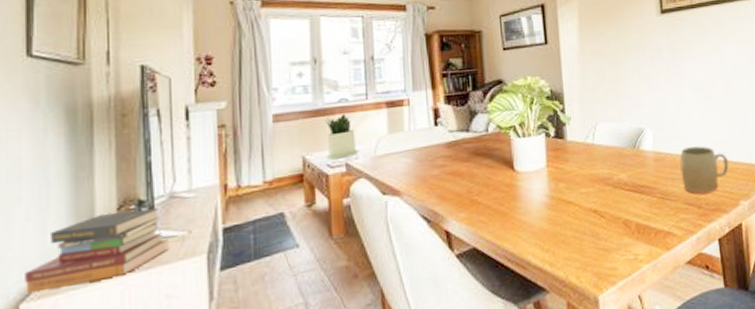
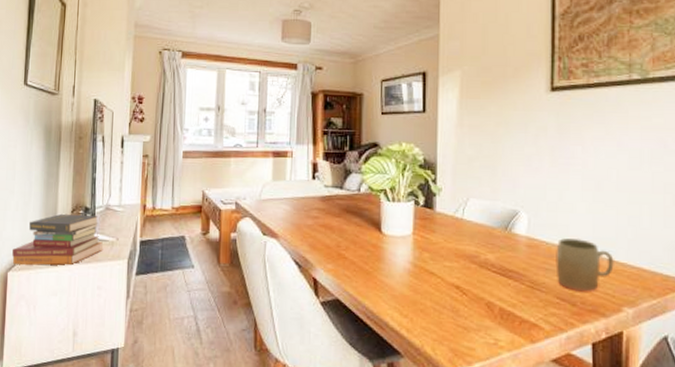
planter: present [325,113,359,160] -> none [220,157,247,197]

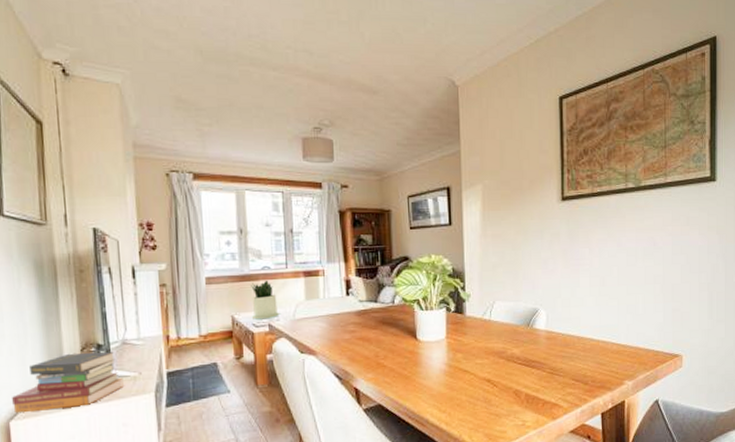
planter: none [220,157,247,197] -> present [251,280,280,320]
mug: present [556,238,614,291] -> none [570,328,617,372]

